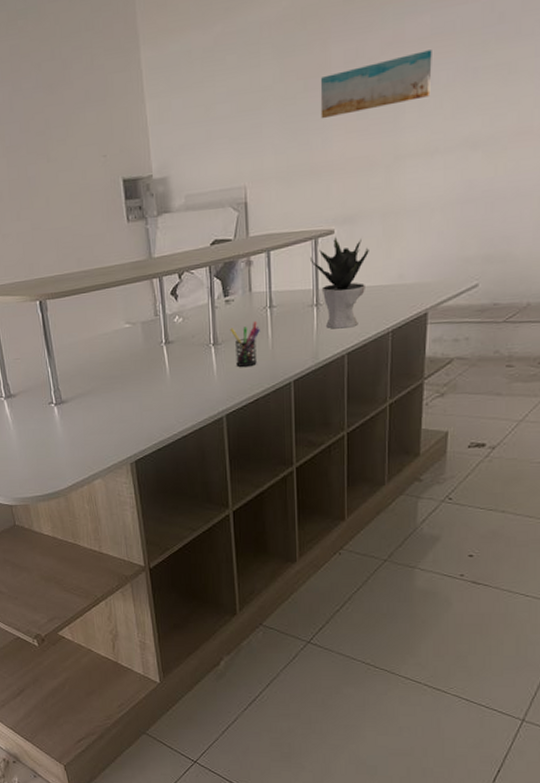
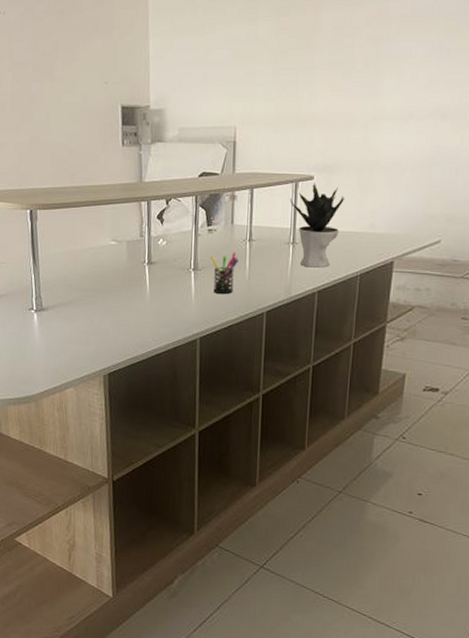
wall art: present [320,50,432,119] -> none [309,27,412,75]

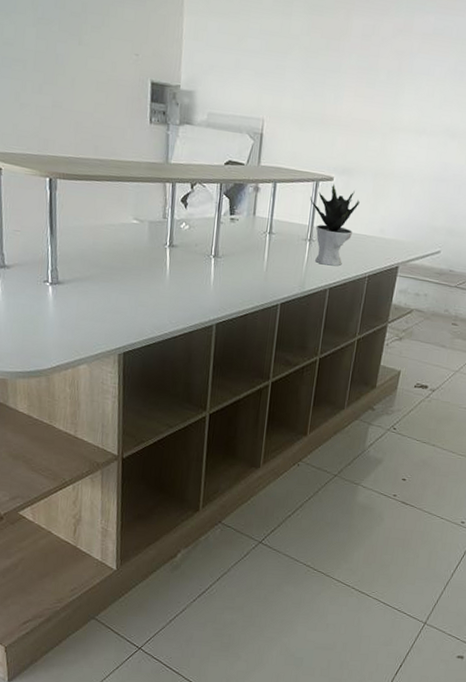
pen holder: present [210,252,238,295] -> none [231,243,258,284]

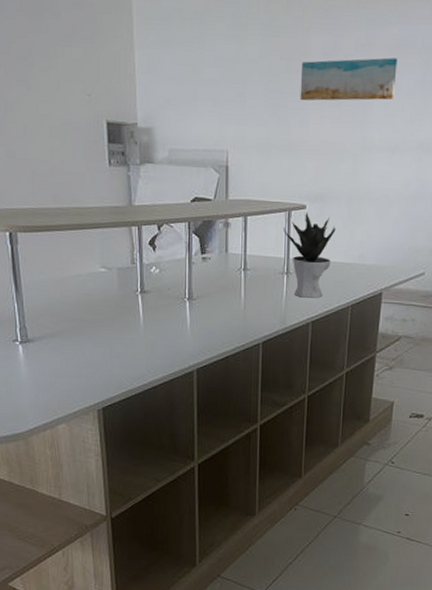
wall art: none [336,41,432,85] -> present [300,57,397,101]

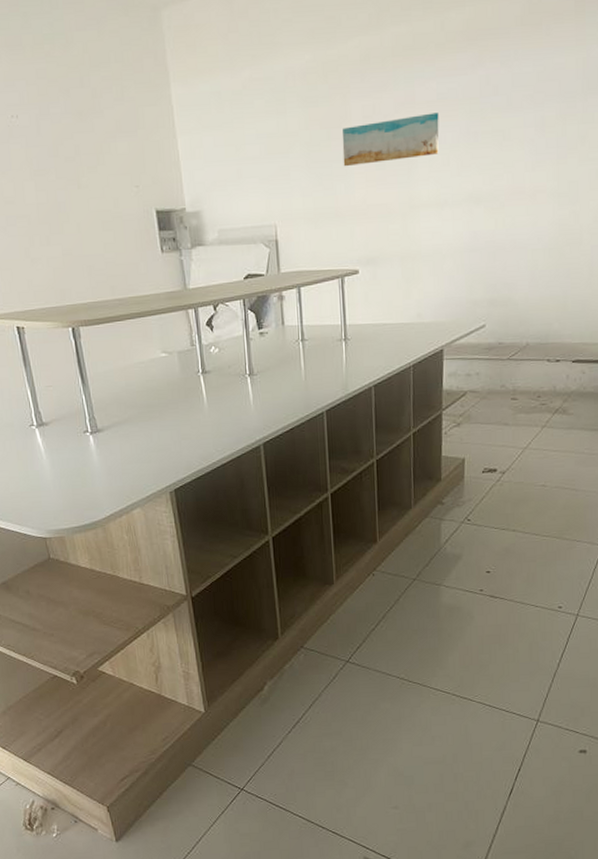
potted plant: present [284,211,336,298] -> none [338,276,390,363]

